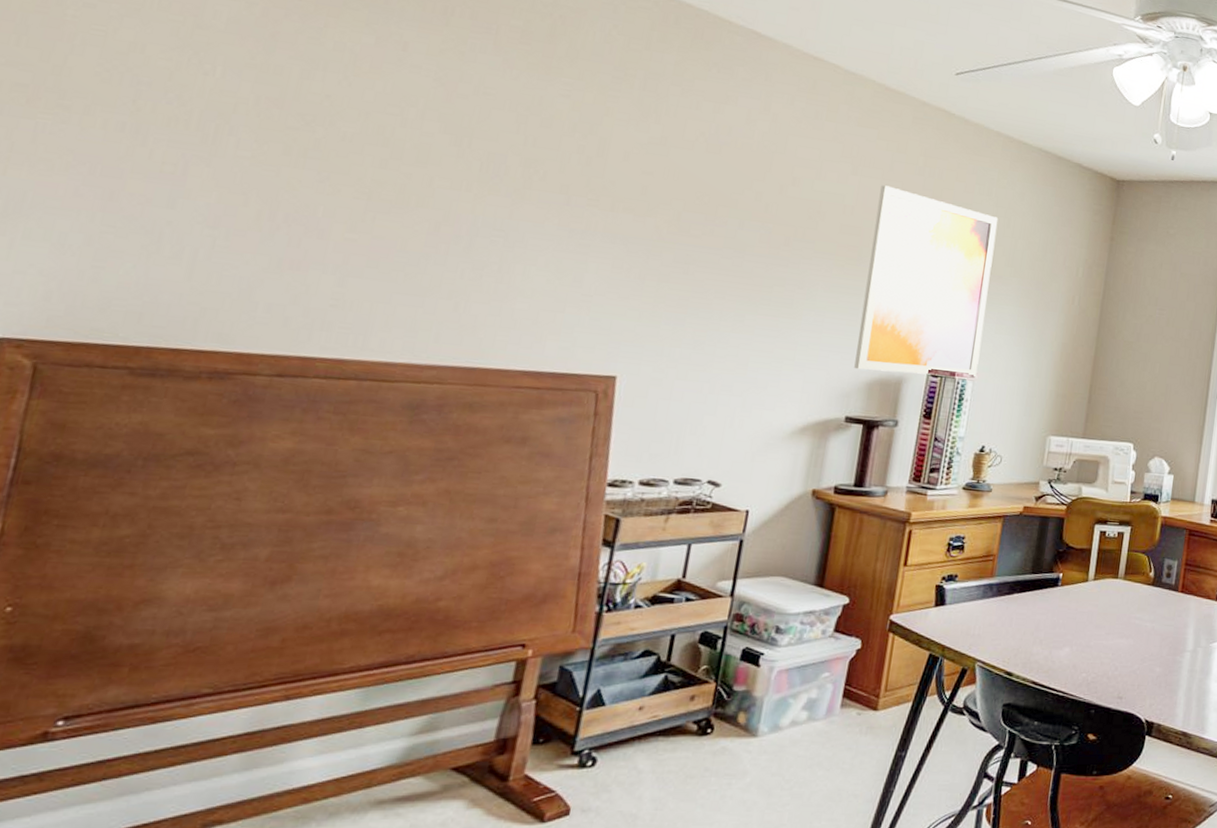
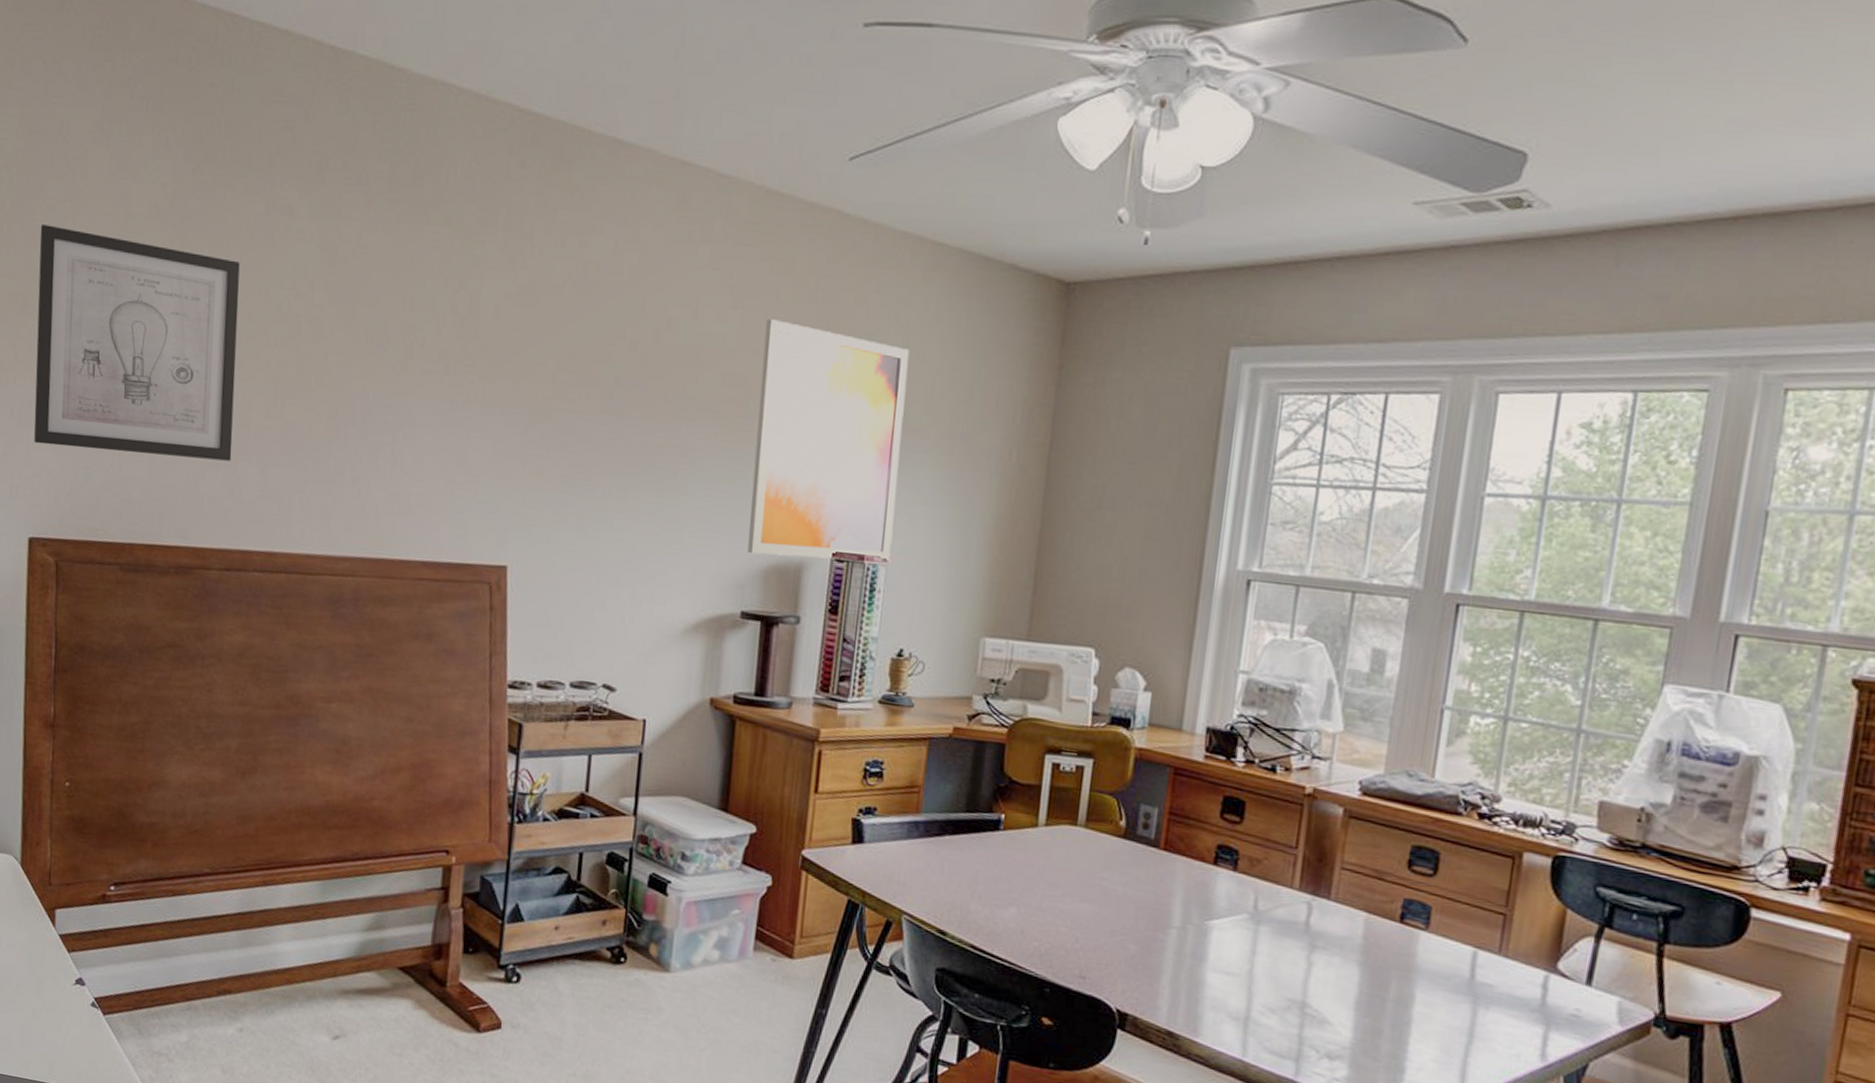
wall art: none [22,20,338,270] -> present [33,225,240,461]

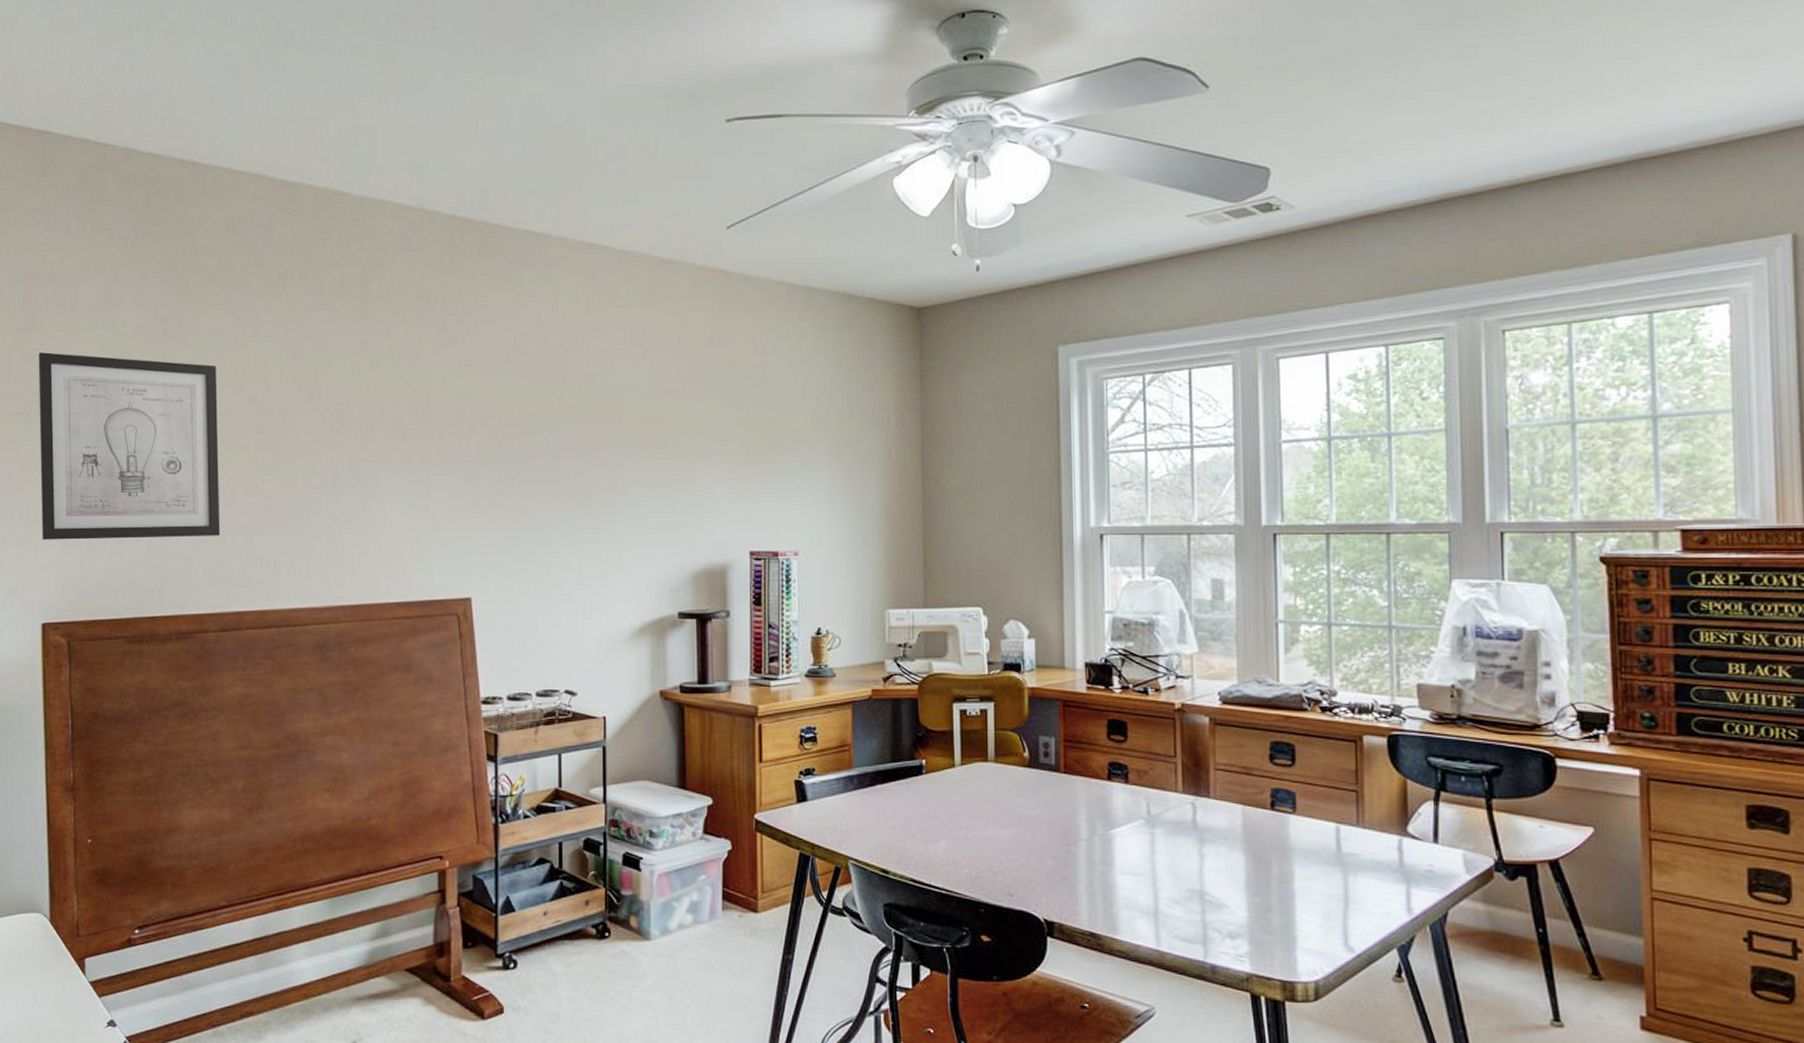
wall art: present [747,319,910,562] -> none [673,364,800,562]

